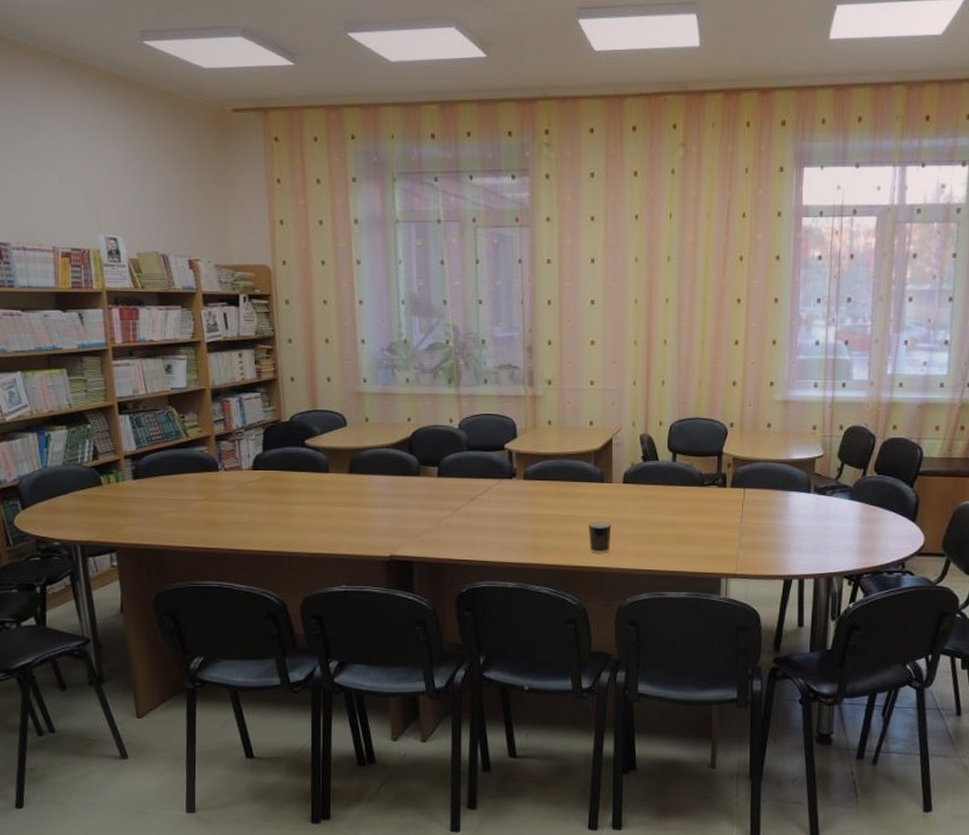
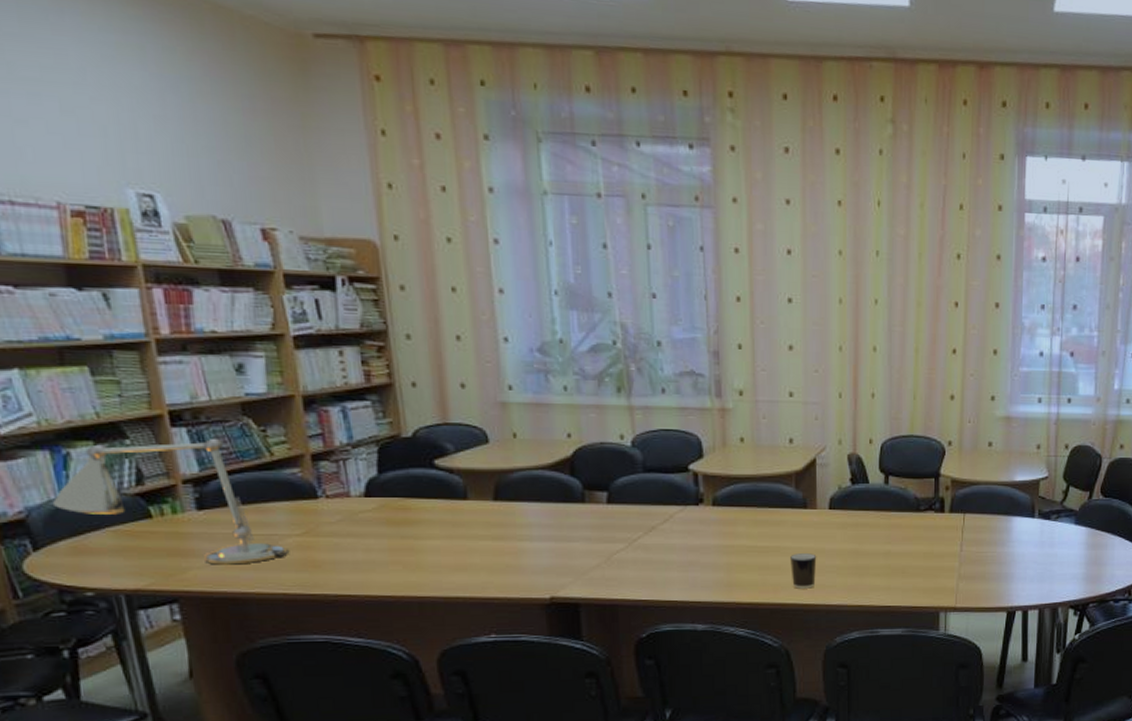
desk lamp: none [36,423,196,523] -> present [52,437,290,565]

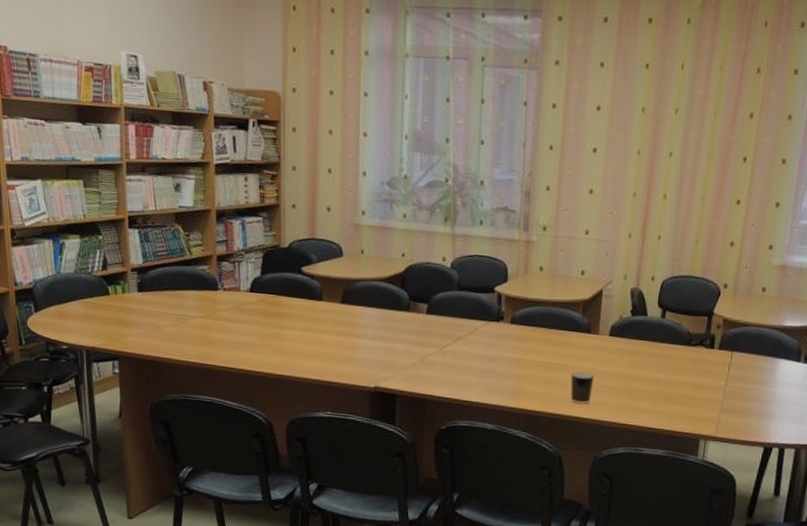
desk lamp: present [52,437,290,565] -> none [50,237,195,336]

